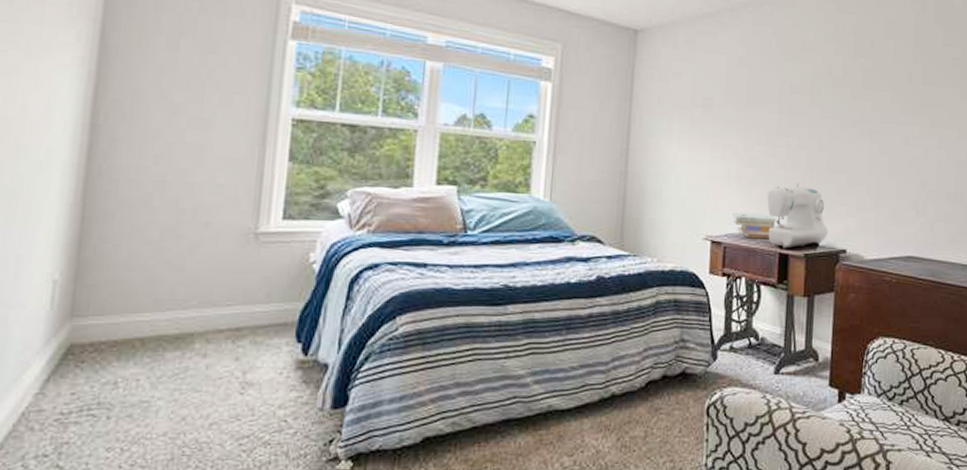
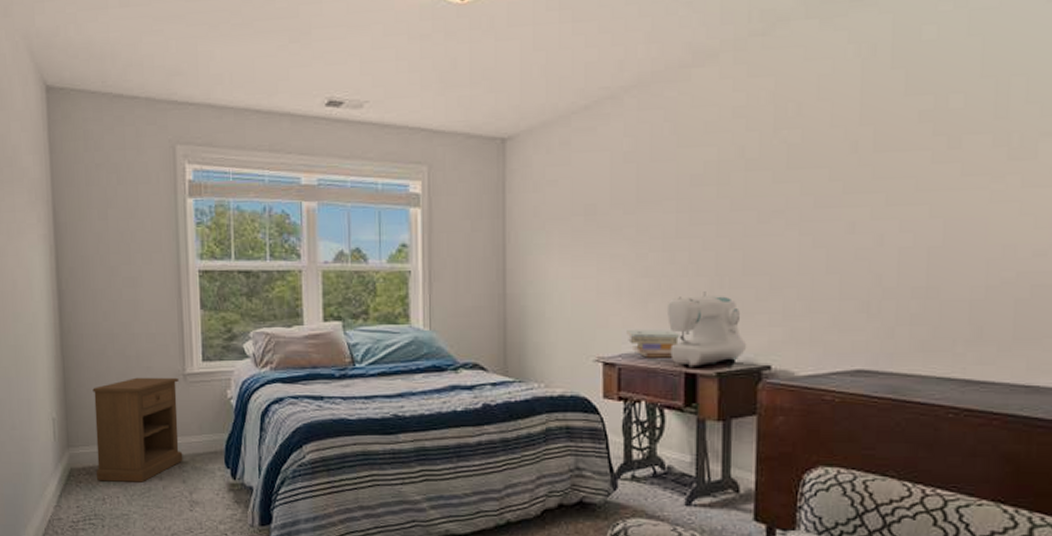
nightstand: none [108,234,248,361] -> present [92,377,183,482]

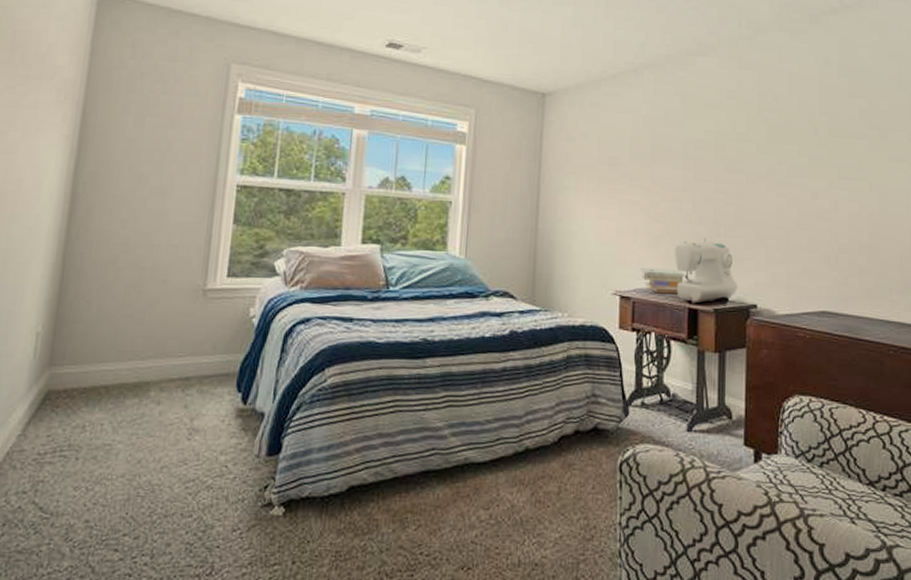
nightstand: present [92,377,183,482] -> none [78,291,197,407]

